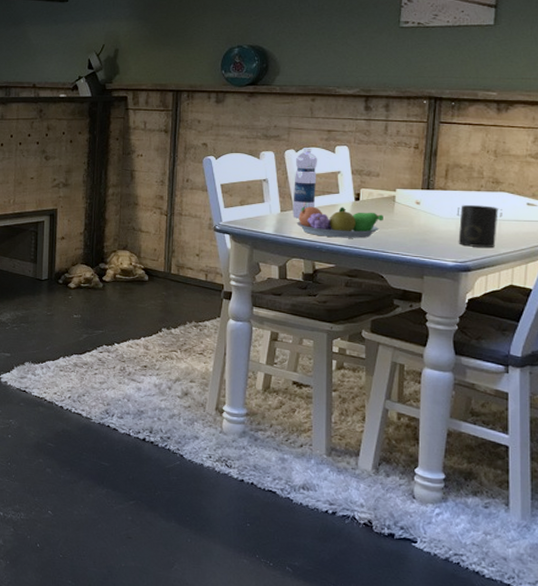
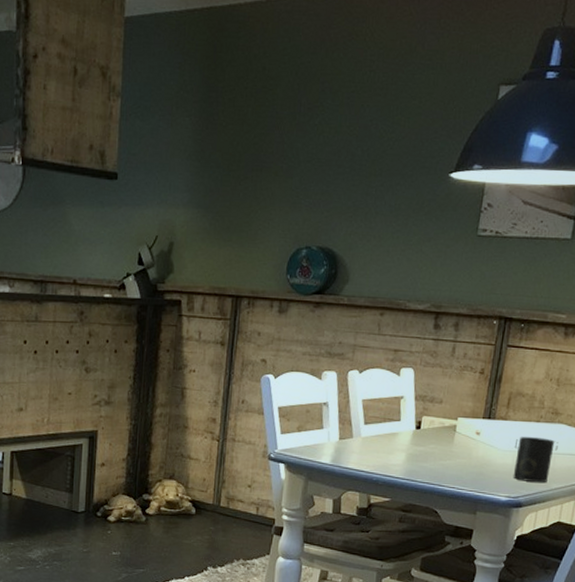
water bottle: present [292,148,318,219] -> none [351,368,382,448]
fruit bowl: present [296,206,383,238] -> none [354,434,443,471]

